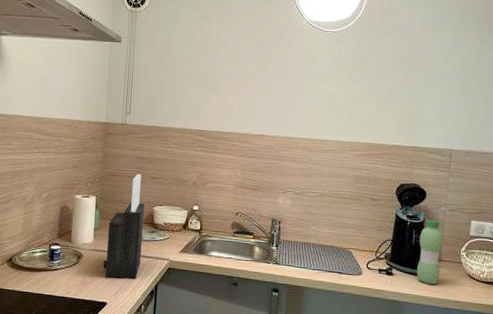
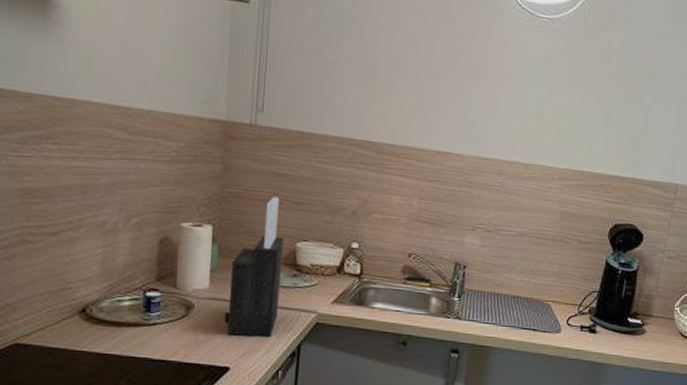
water bottle: present [417,220,443,284] -> none [623,268,657,344]

